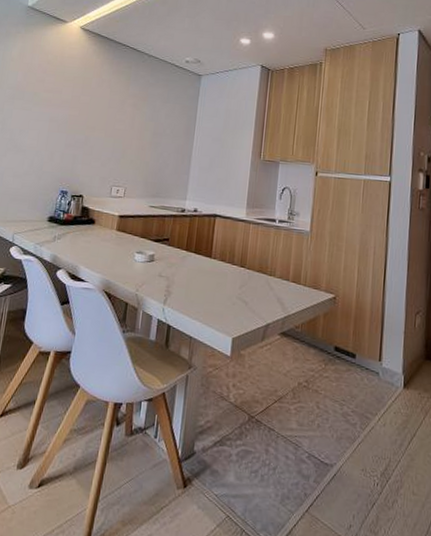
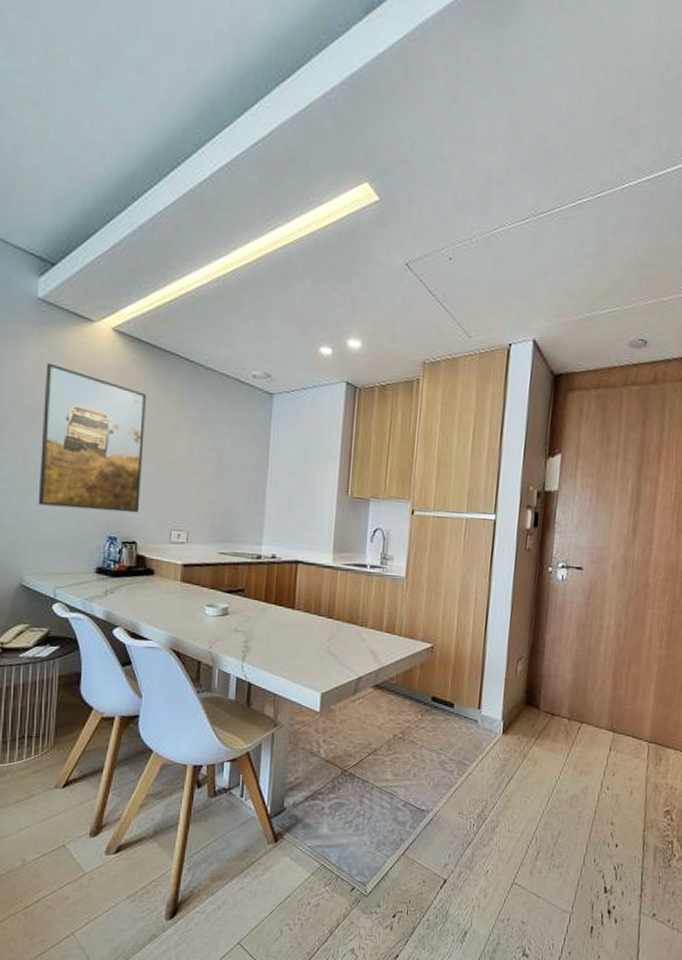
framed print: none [9,53,101,171] -> present [38,363,146,513]

